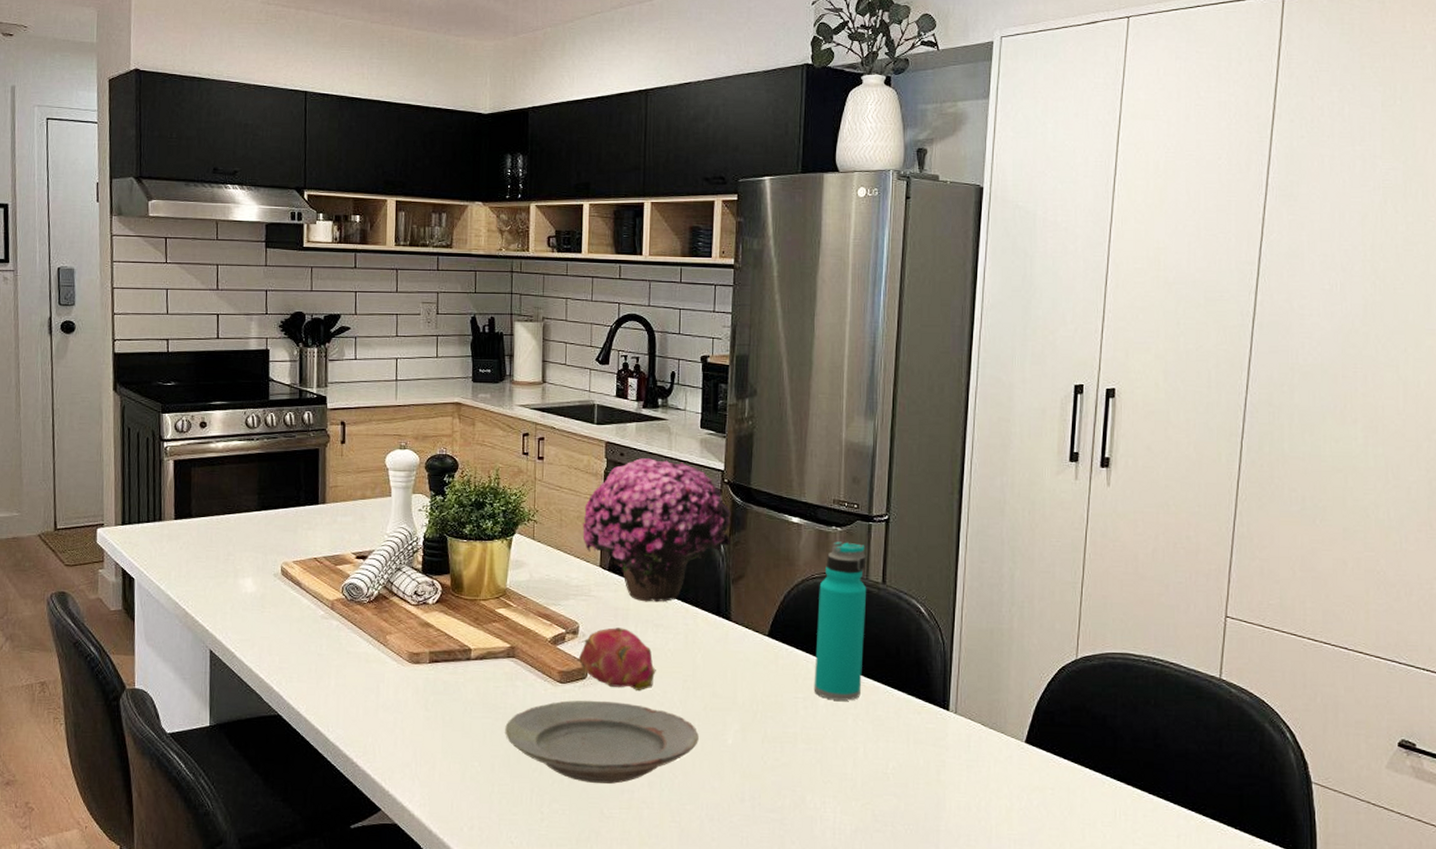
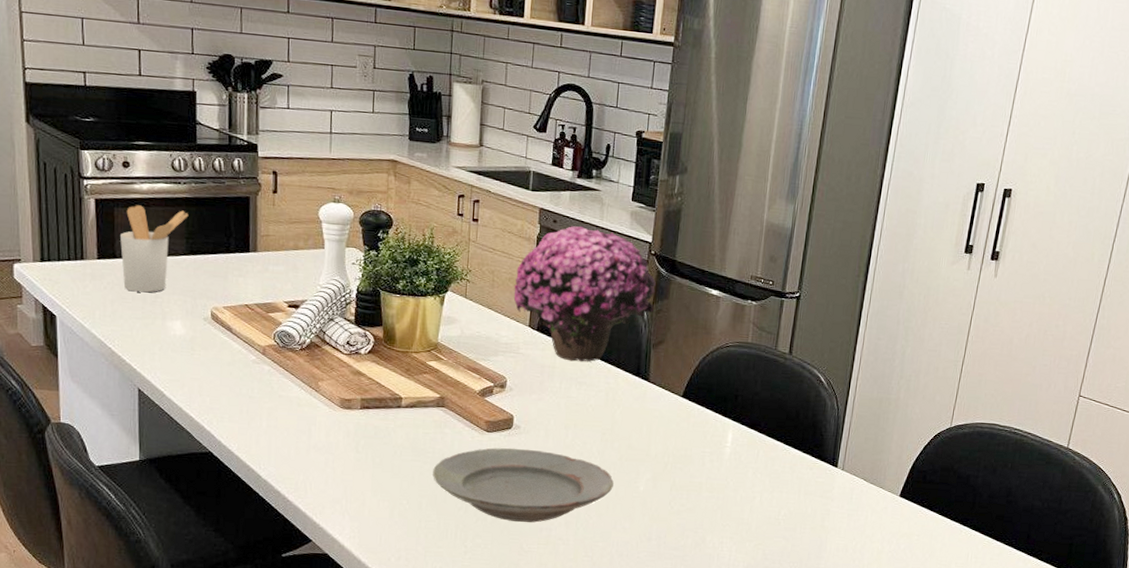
utensil holder: none [196,464,261,551] -> present [120,205,189,293]
fruit: present [578,627,656,690] -> none [504,383,578,441]
water bottle: present [813,541,867,701] -> none [720,314,777,456]

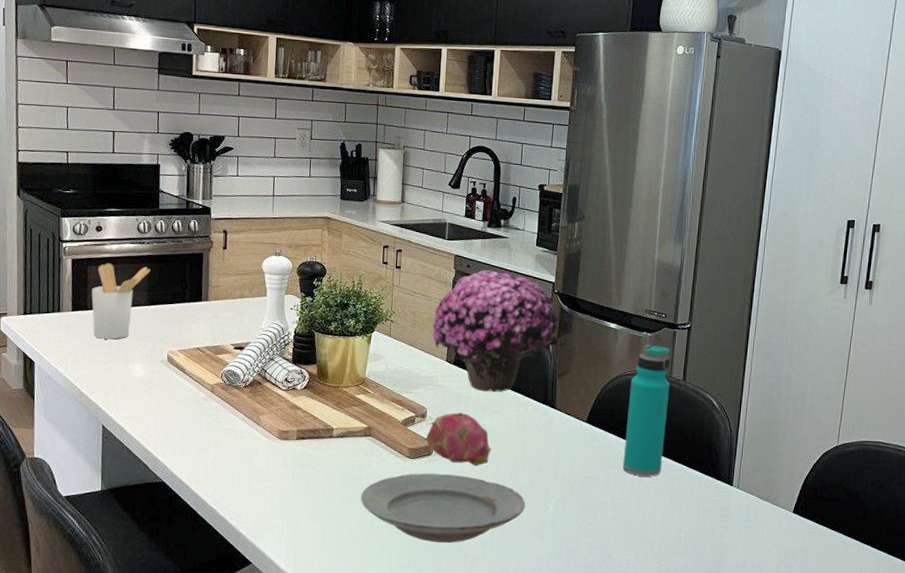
fruit: none [504,383,578,441] -> present [425,412,491,466]
water bottle: none [720,314,777,456] -> present [622,345,671,477]

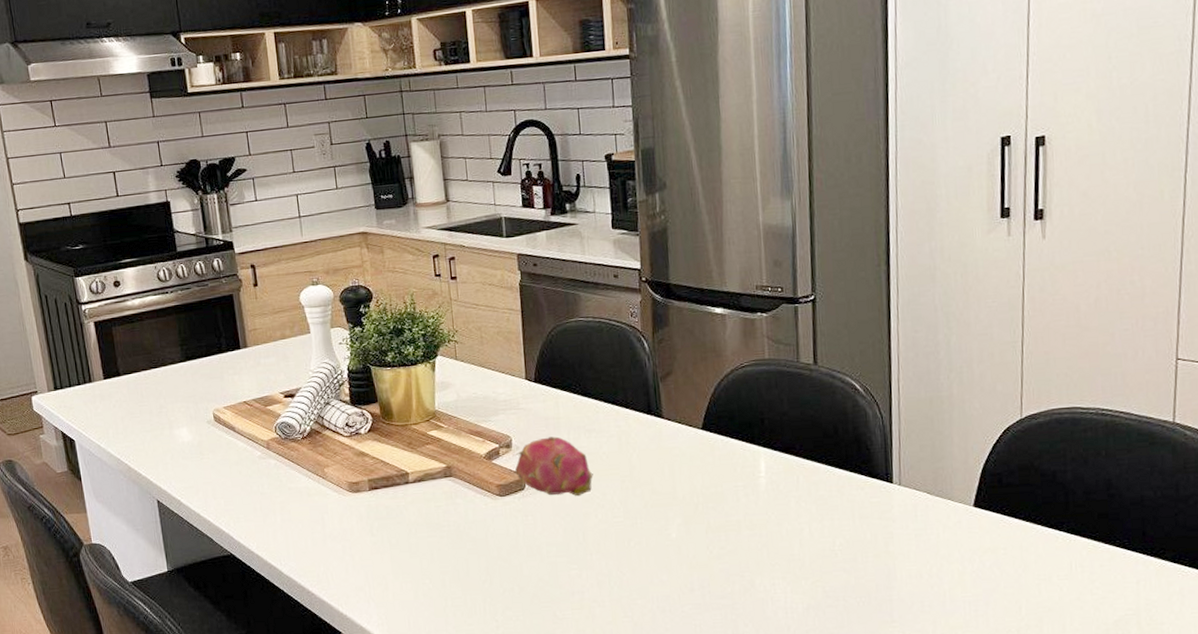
utensil holder: present [91,263,151,340] -> none [121,318,180,406]
plate: present [361,473,525,543] -> none [451,508,643,588]
flower: present [432,269,559,392] -> none [503,264,656,409]
water bottle: present [622,345,671,477] -> none [749,327,801,485]

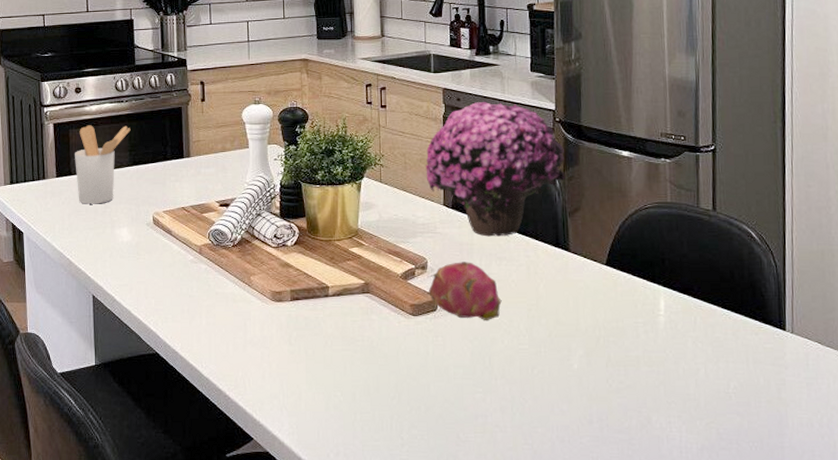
utensil holder: none [121,318,180,406] -> present [75,125,131,204]
flower: none [503,264,656,409] -> present [426,101,566,237]

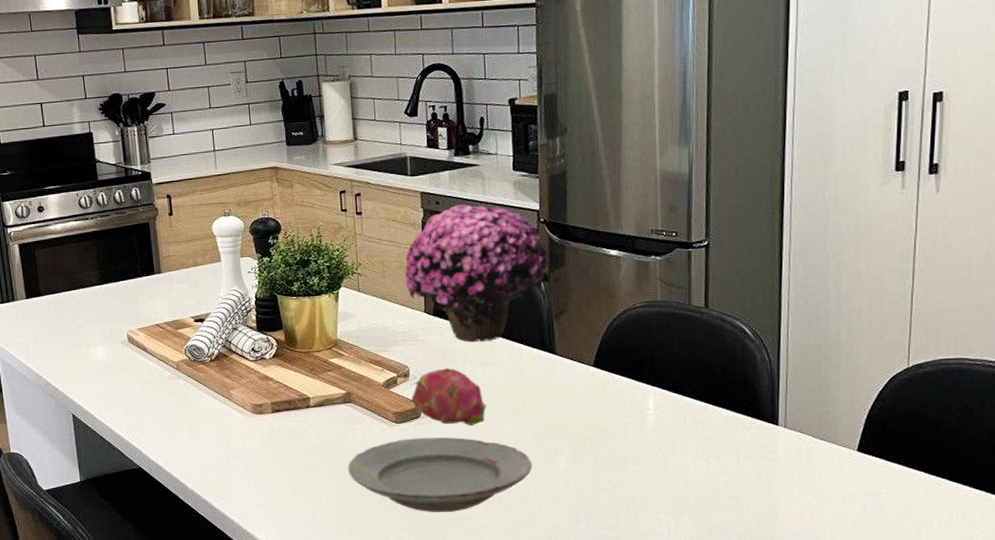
utensil holder: present [75,125,131,204] -> none [43,243,98,325]
plate: none [364,331,546,409] -> present [348,437,532,512]

